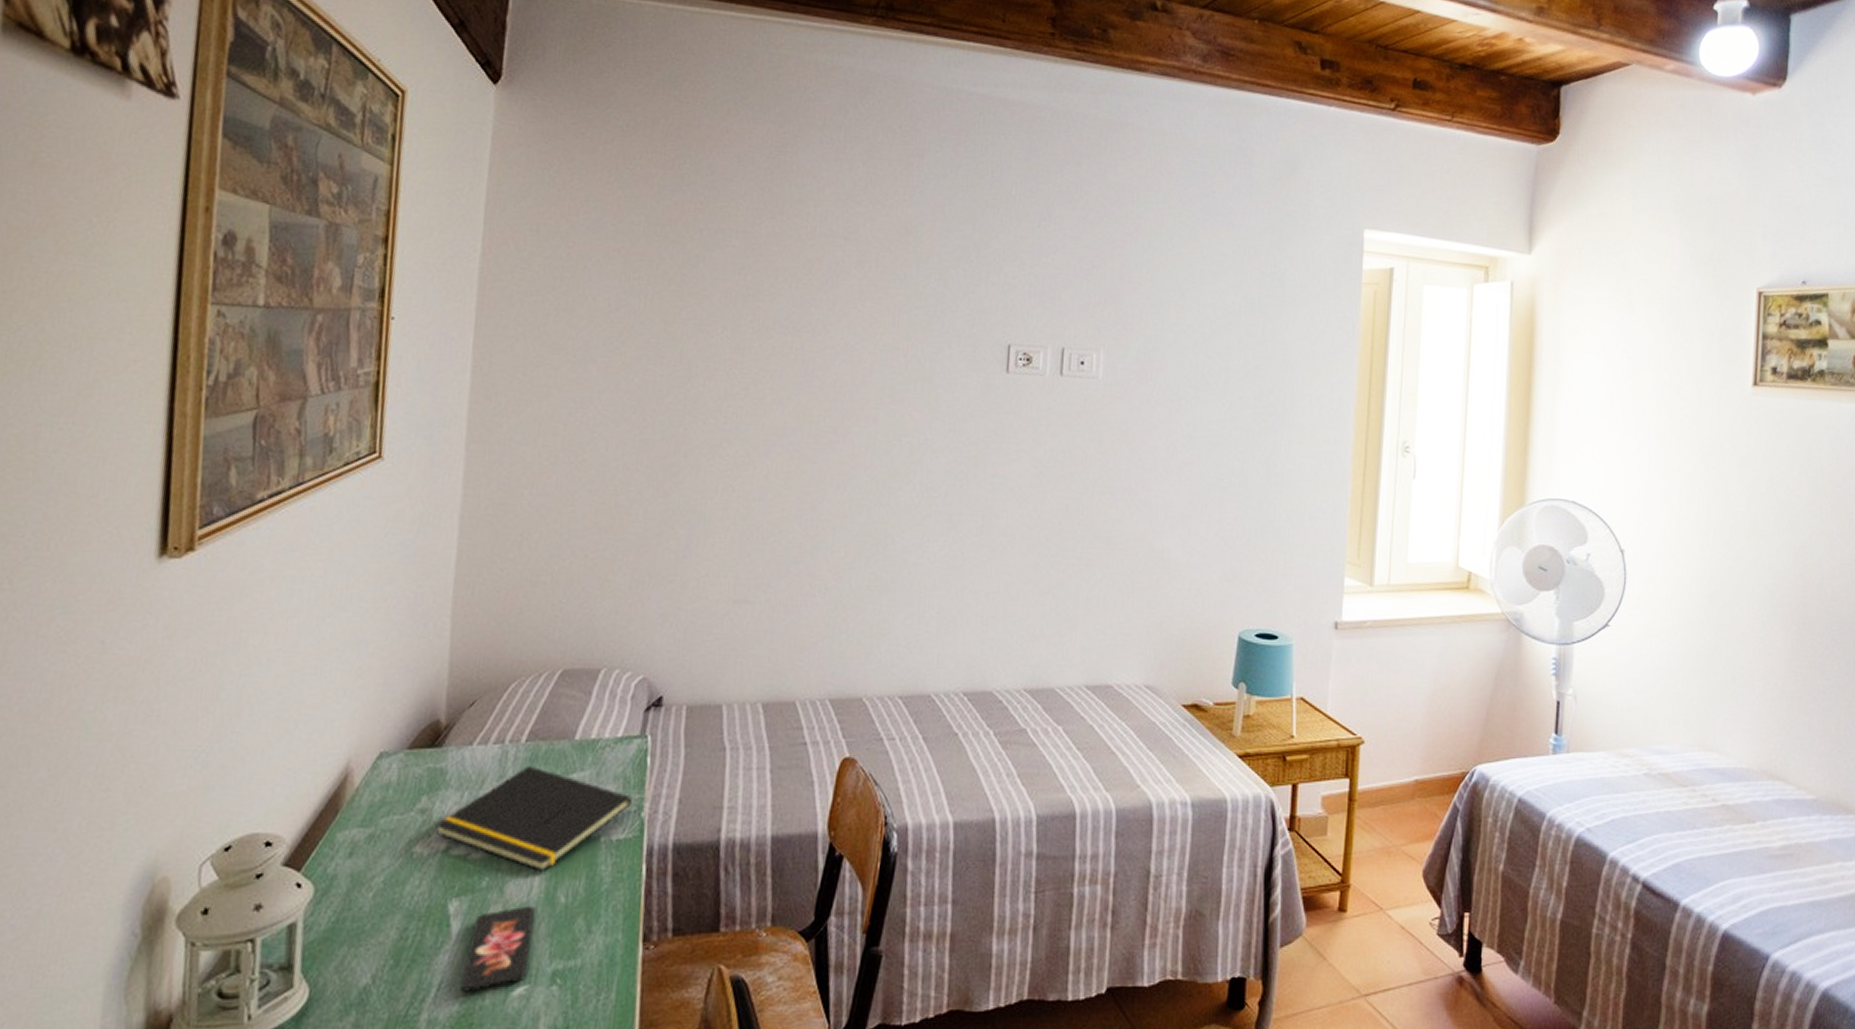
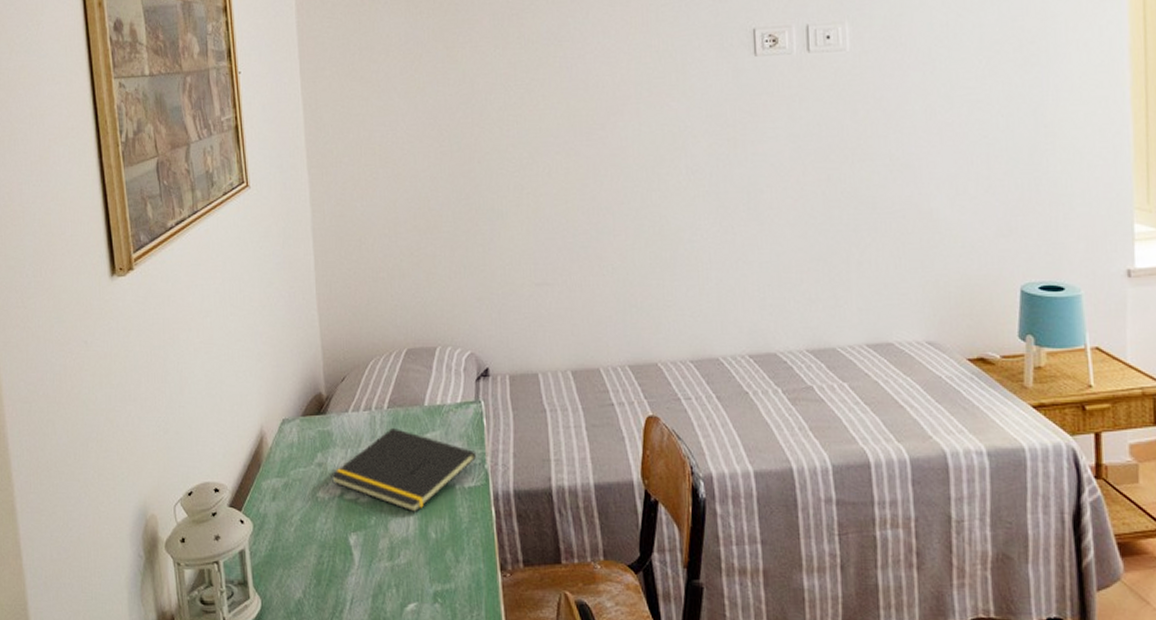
smartphone: present [459,905,534,992] -> none [366,539,414,606]

